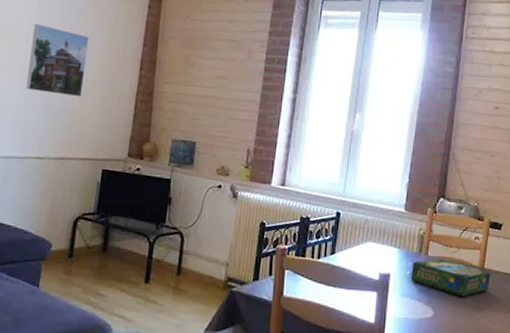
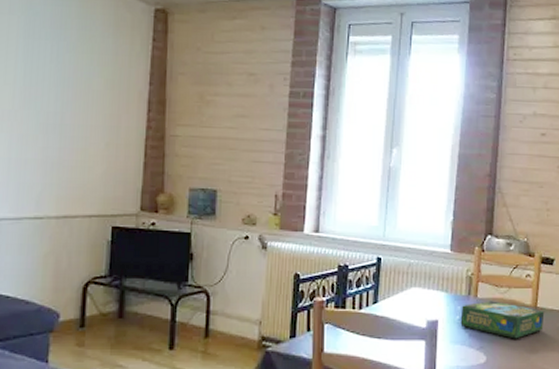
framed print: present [26,23,89,97] -> none [16,64,86,146]

